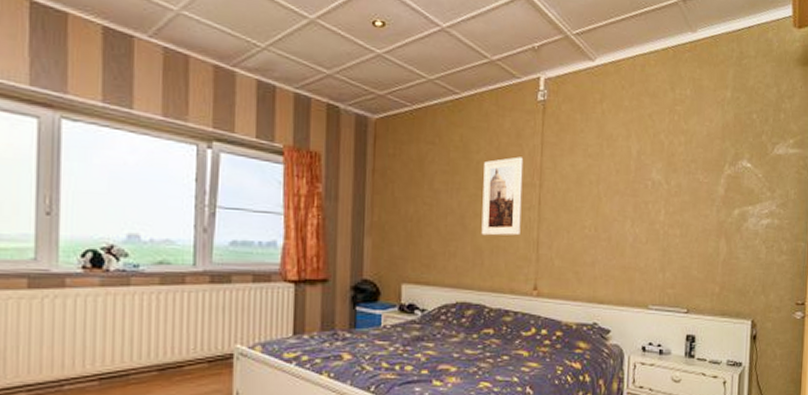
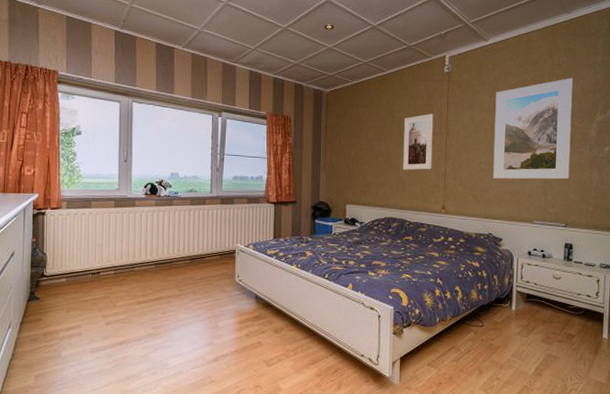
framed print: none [599,117,698,251] -> present [493,77,573,180]

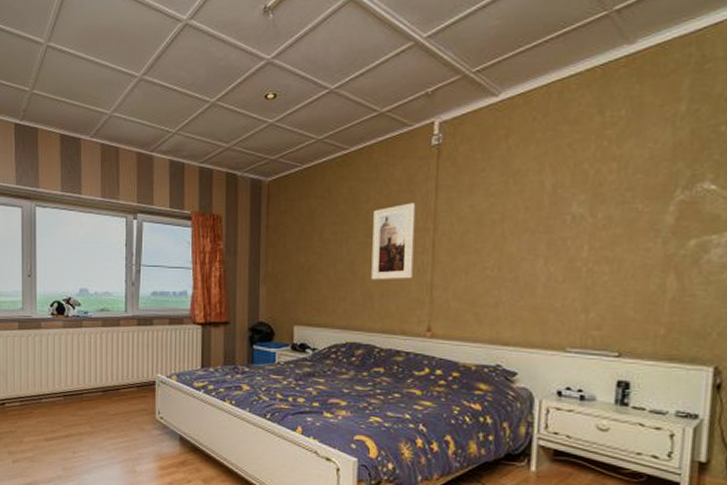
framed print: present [493,77,573,180] -> none [503,139,637,290]

